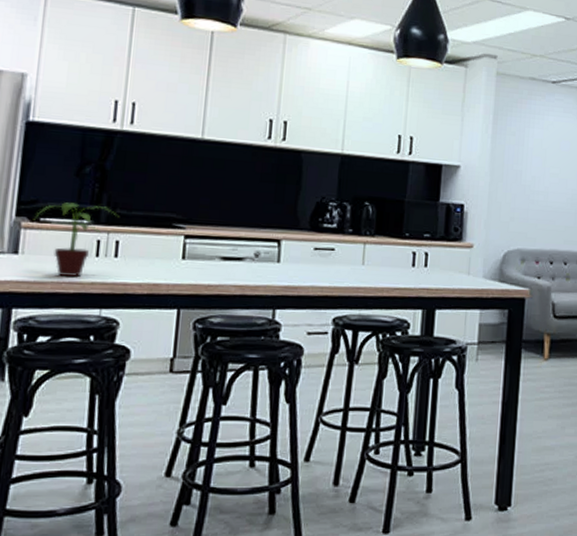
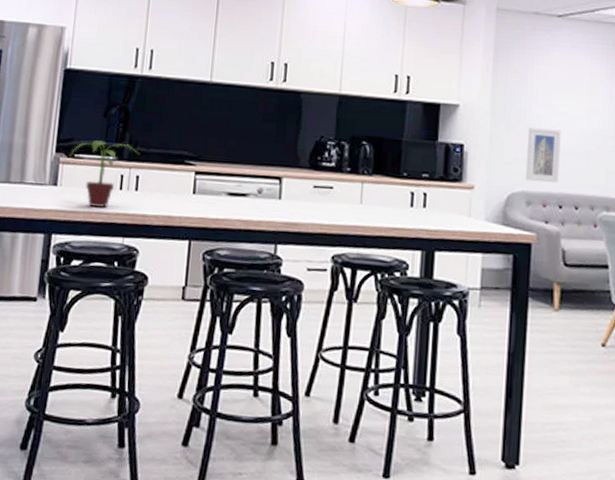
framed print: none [520,188,553,241] -> present [525,127,561,184]

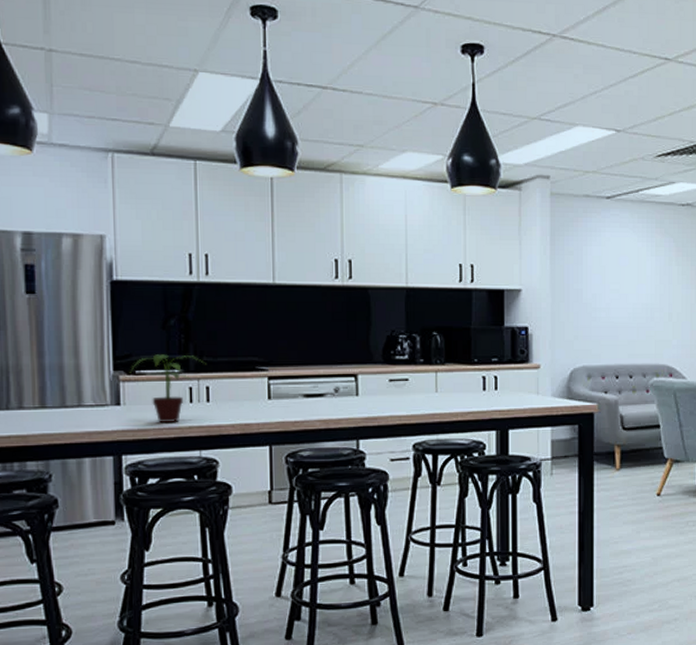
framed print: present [525,127,561,184] -> none [585,306,615,356]

